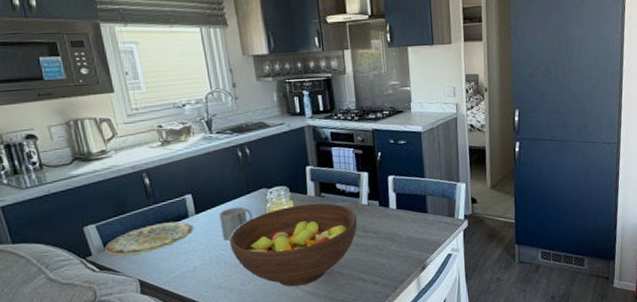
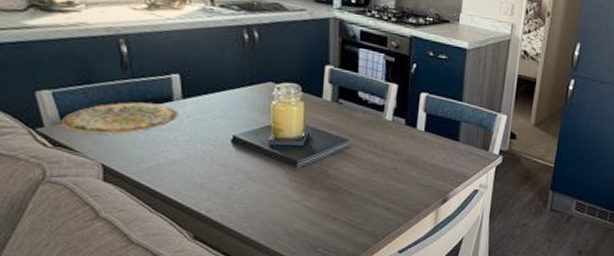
mug: present [219,206,253,241] -> none [211,98,253,136]
fruit bowl: present [229,203,357,287] -> none [221,108,377,200]

